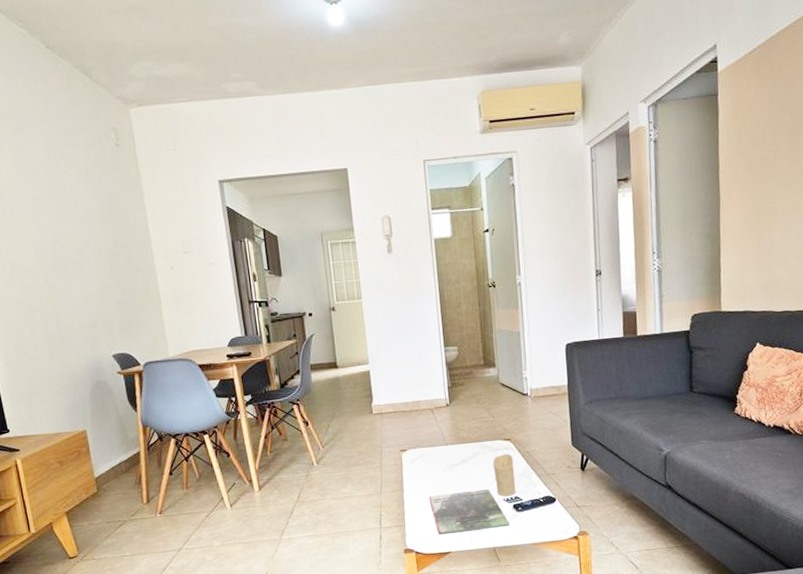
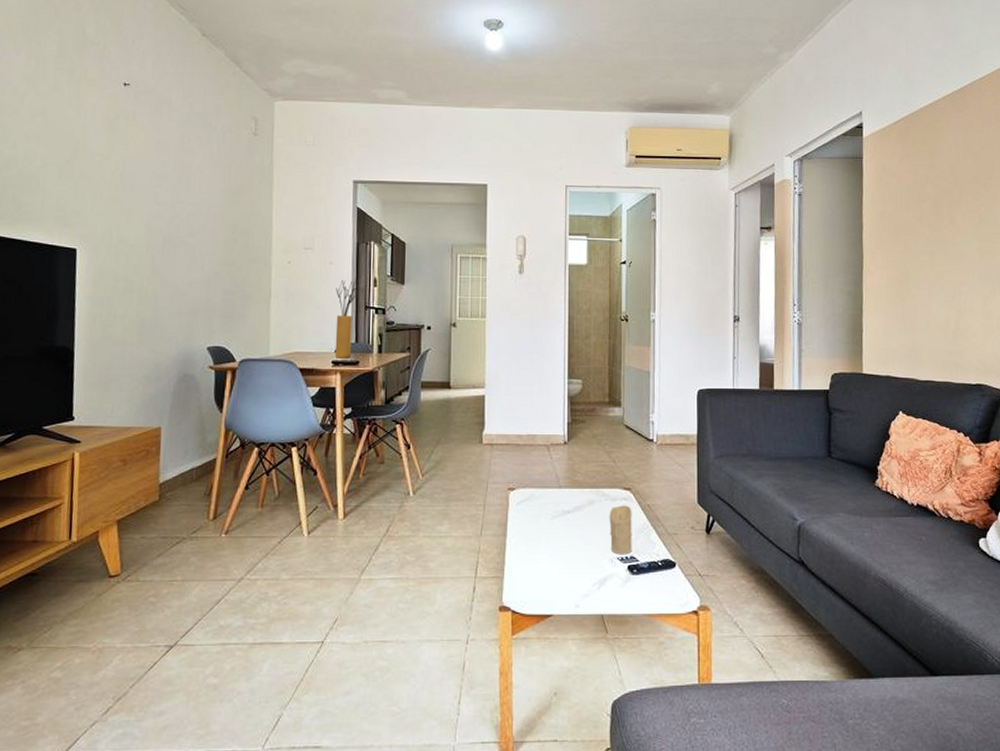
vase: none [219,275,243,352] -> present [335,278,361,359]
magazine: present [429,489,510,535] -> none [534,544,622,593]

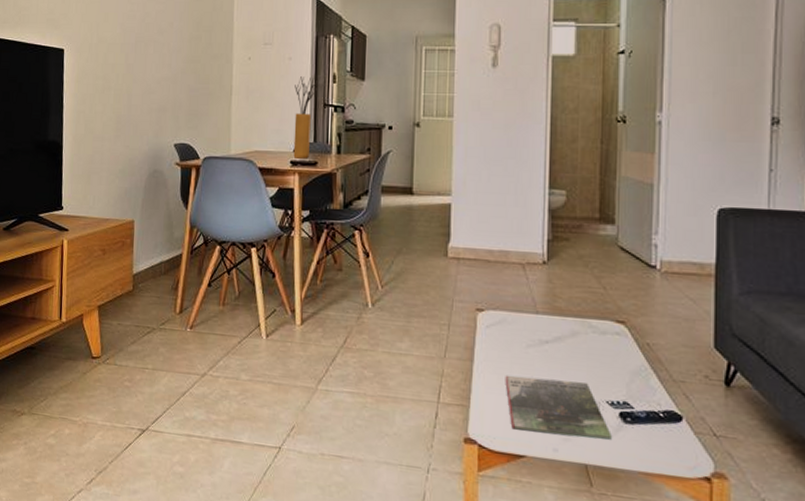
magazine: none [534,544,622,593] -> present [505,375,612,440]
candle: present [609,505,632,555] -> none [597,340,627,400]

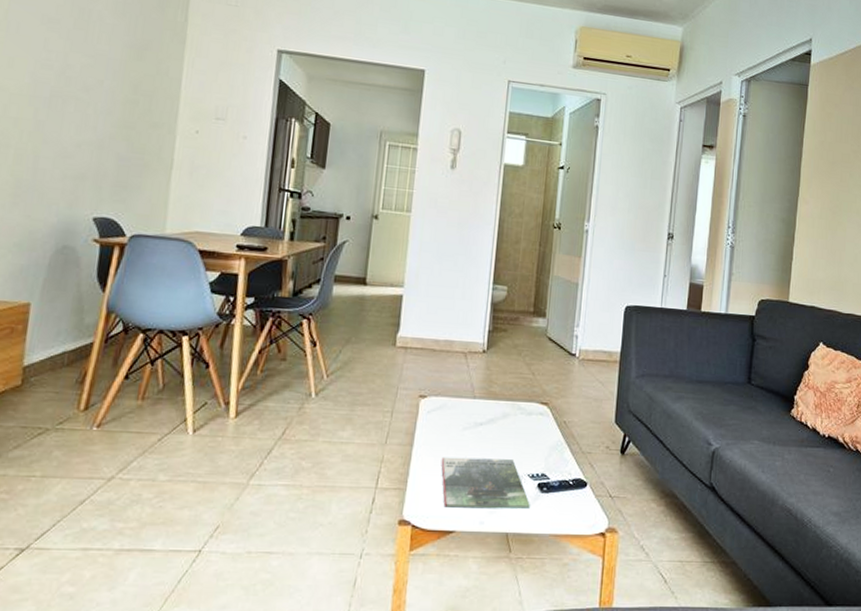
vase: present [293,74,320,159] -> none [240,156,277,244]

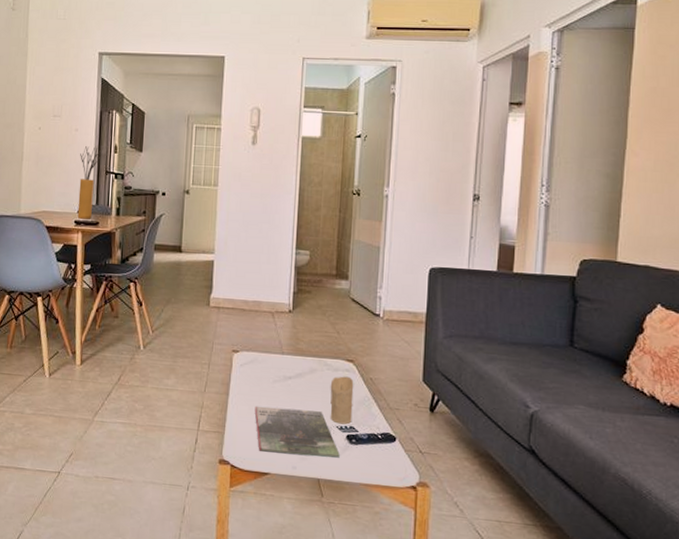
vase: none [240,156,277,244] -> present [77,144,103,219]
candle: none [522,420,548,472] -> present [330,376,354,425]

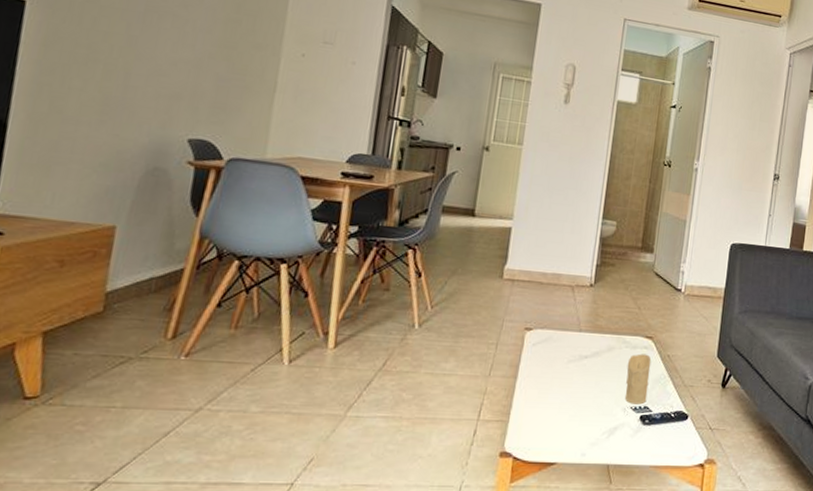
vase: present [77,144,103,219] -> none [345,83,387,172]
magazine: present [254,406,340,458] -> none [545,389,632,441]

